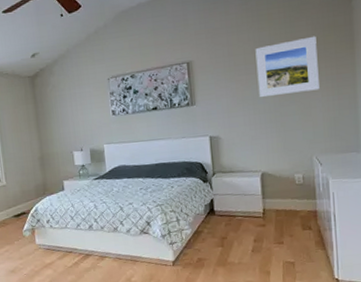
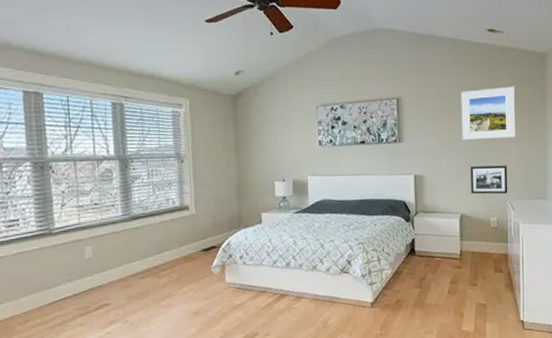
picture frame: none [270,119,314,152] -> present [470,165,508,195]

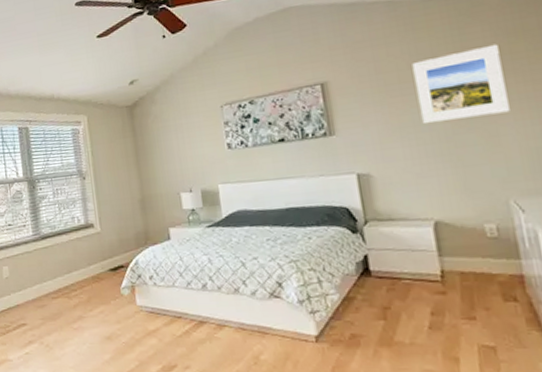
picture frame: present [470,165,508,195] -> none [441,150,510,194]

